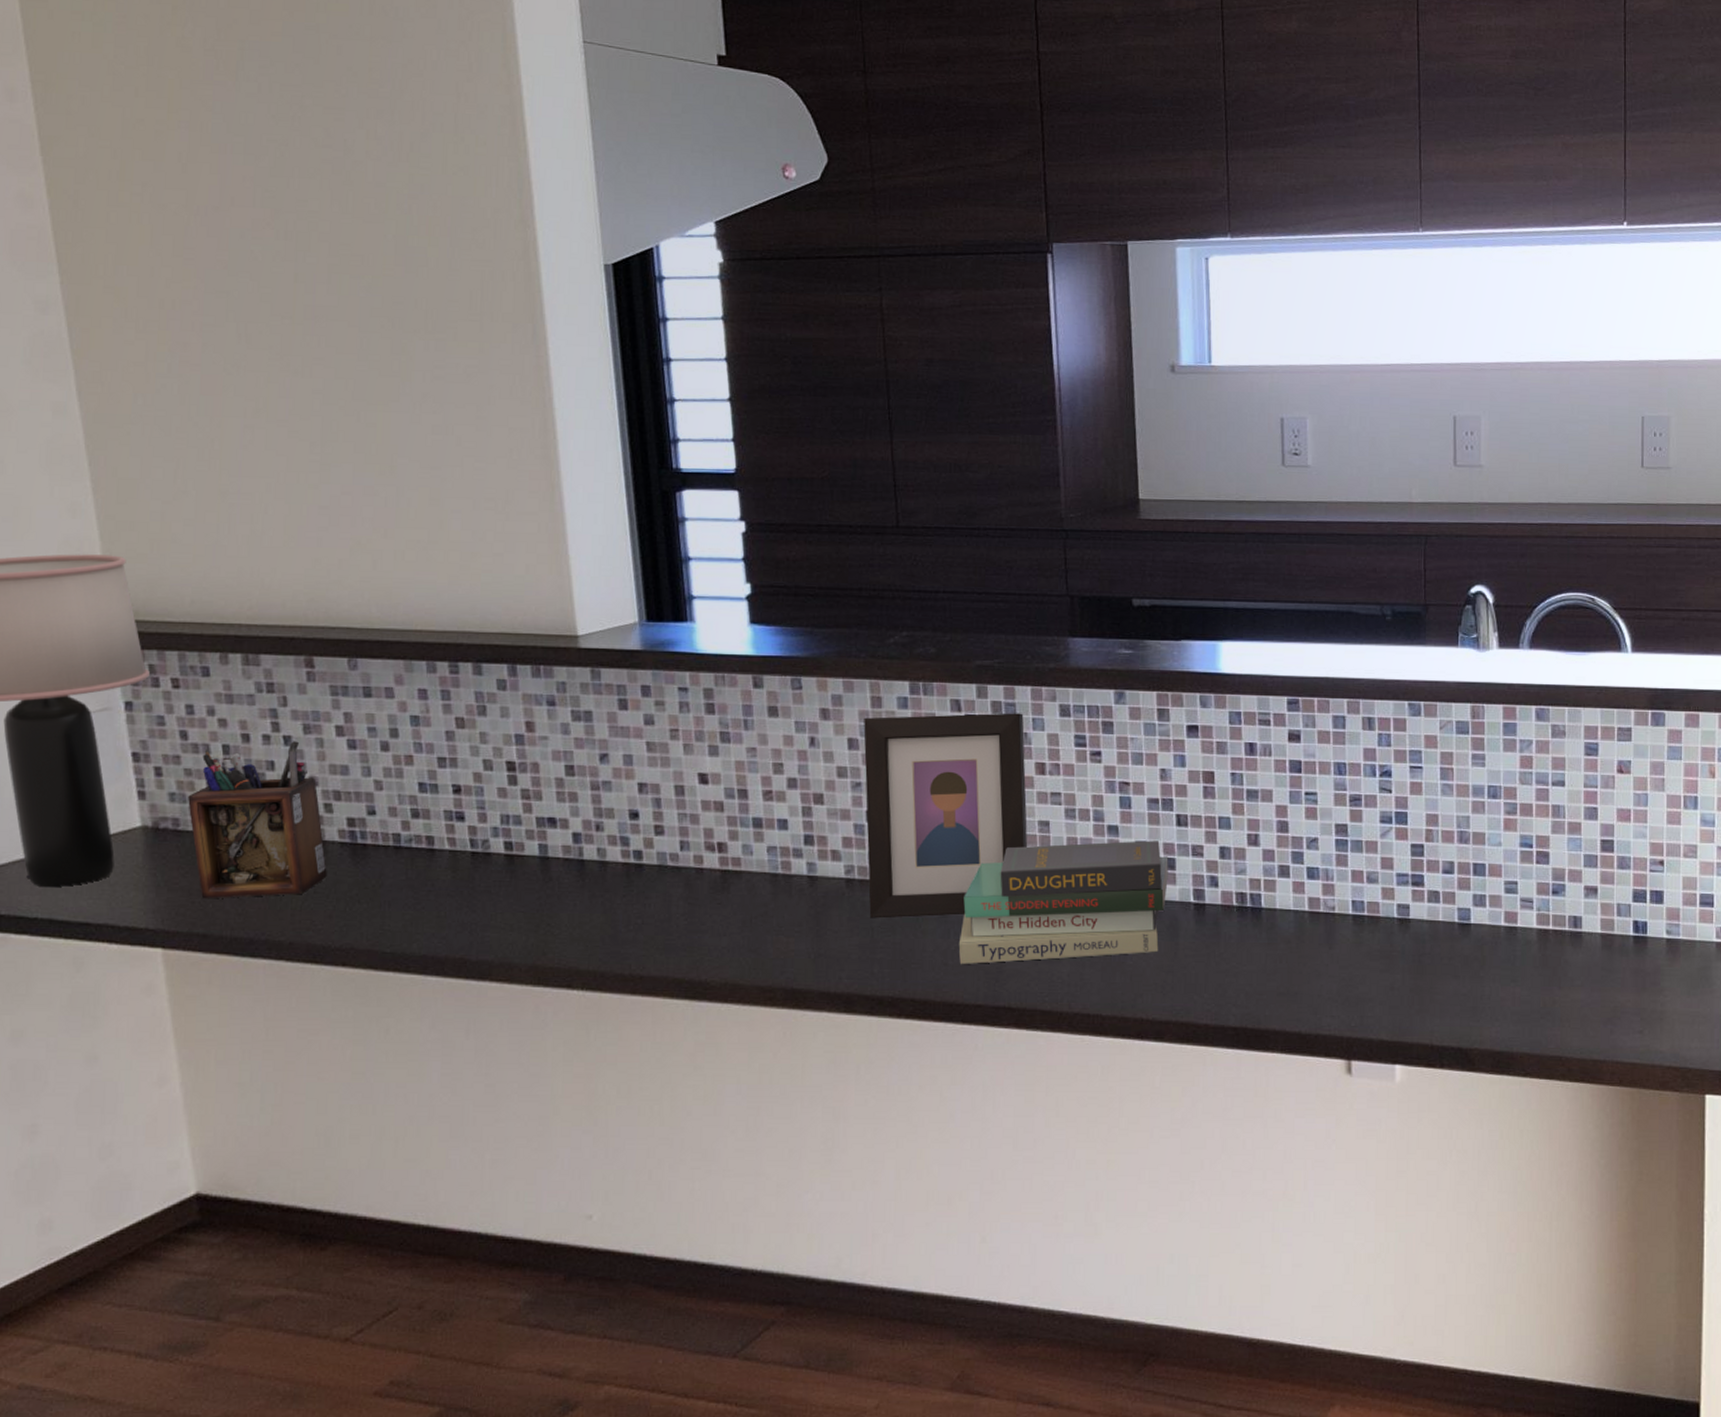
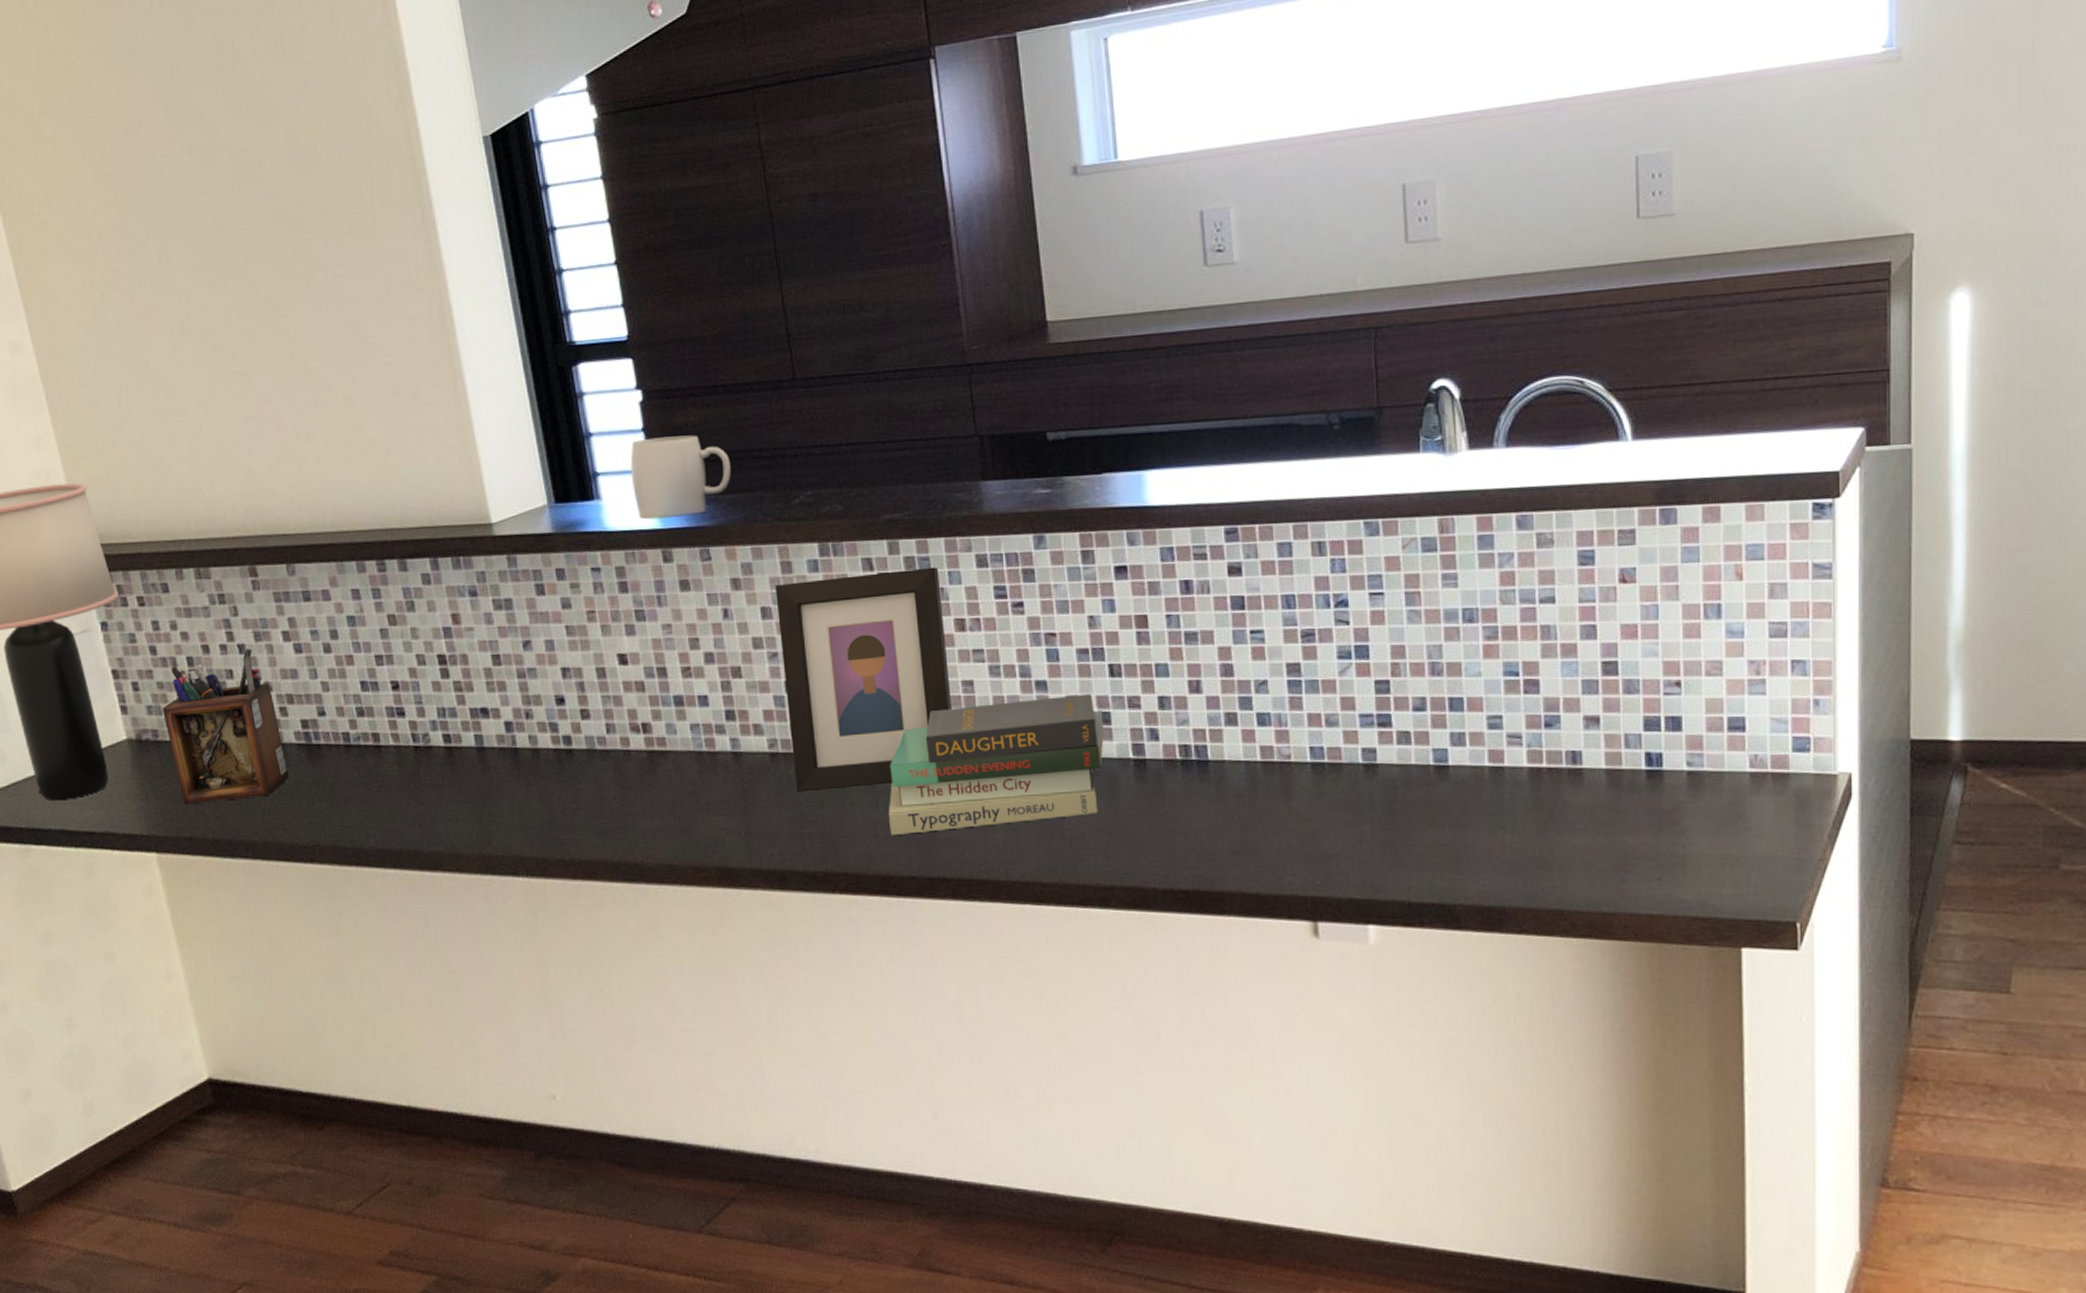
mug: none [727,568,829,646] -> present [630,435,731,520]

